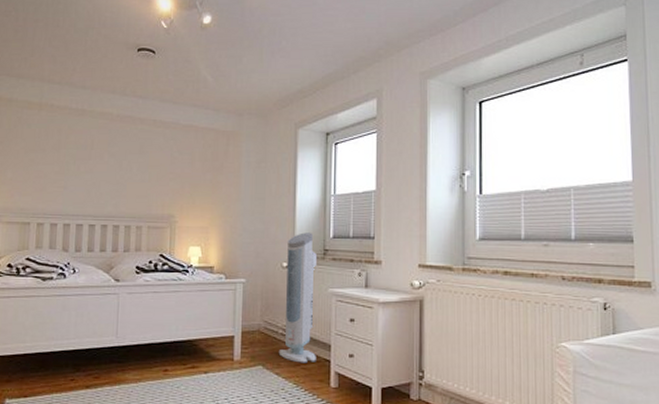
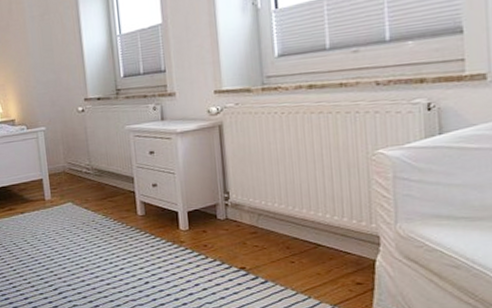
air purifier: present [278,232,318,363] -> none [80,75,121,197]

